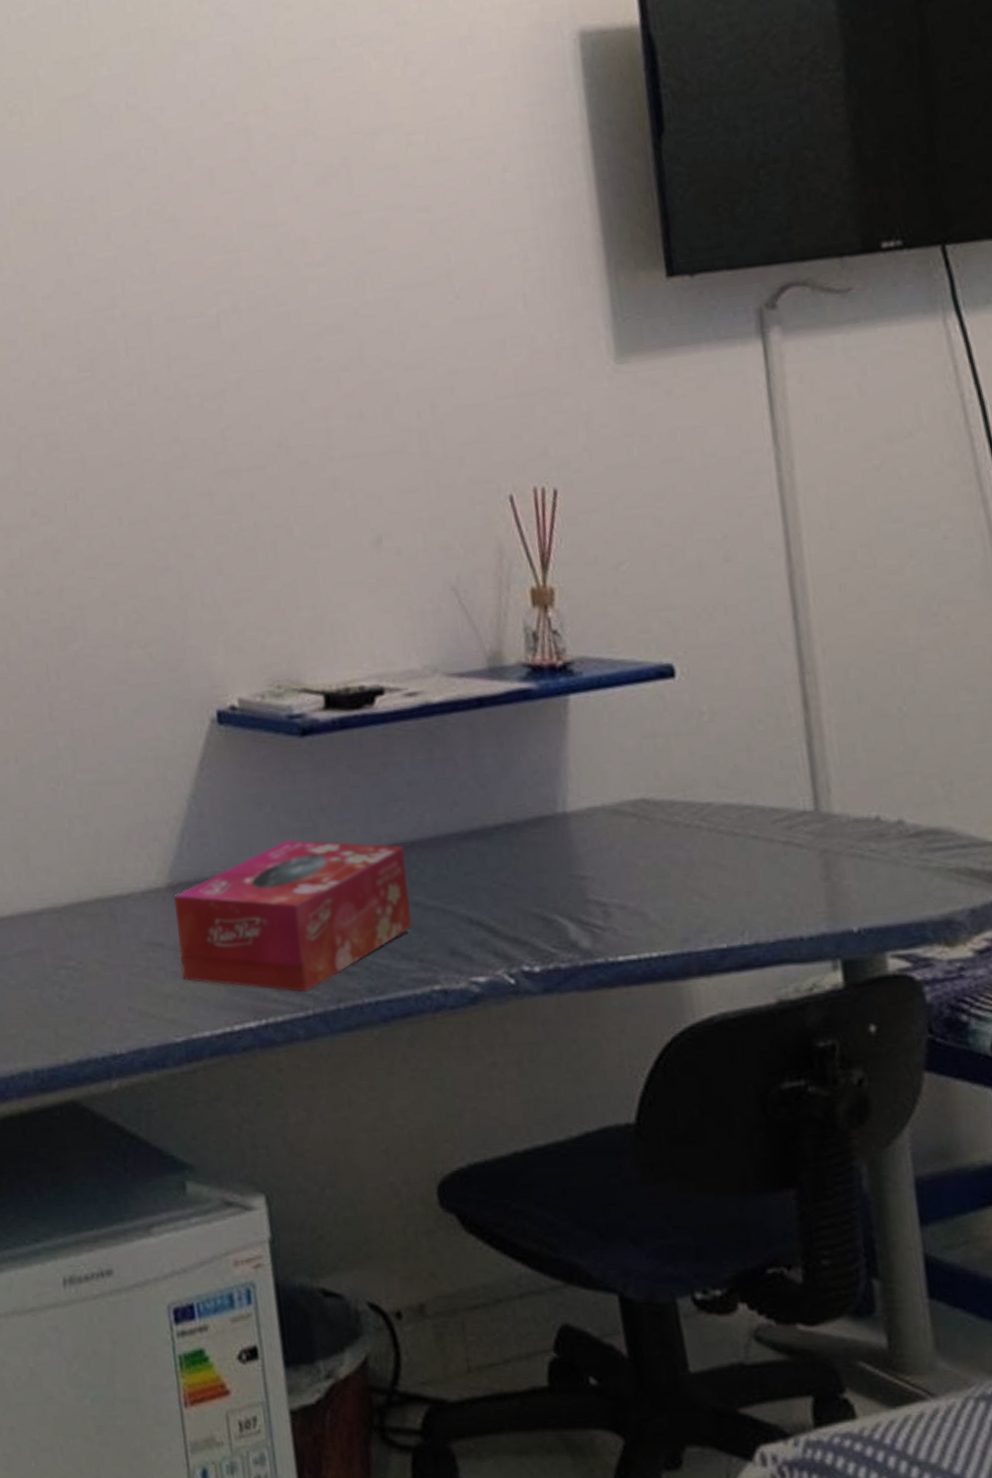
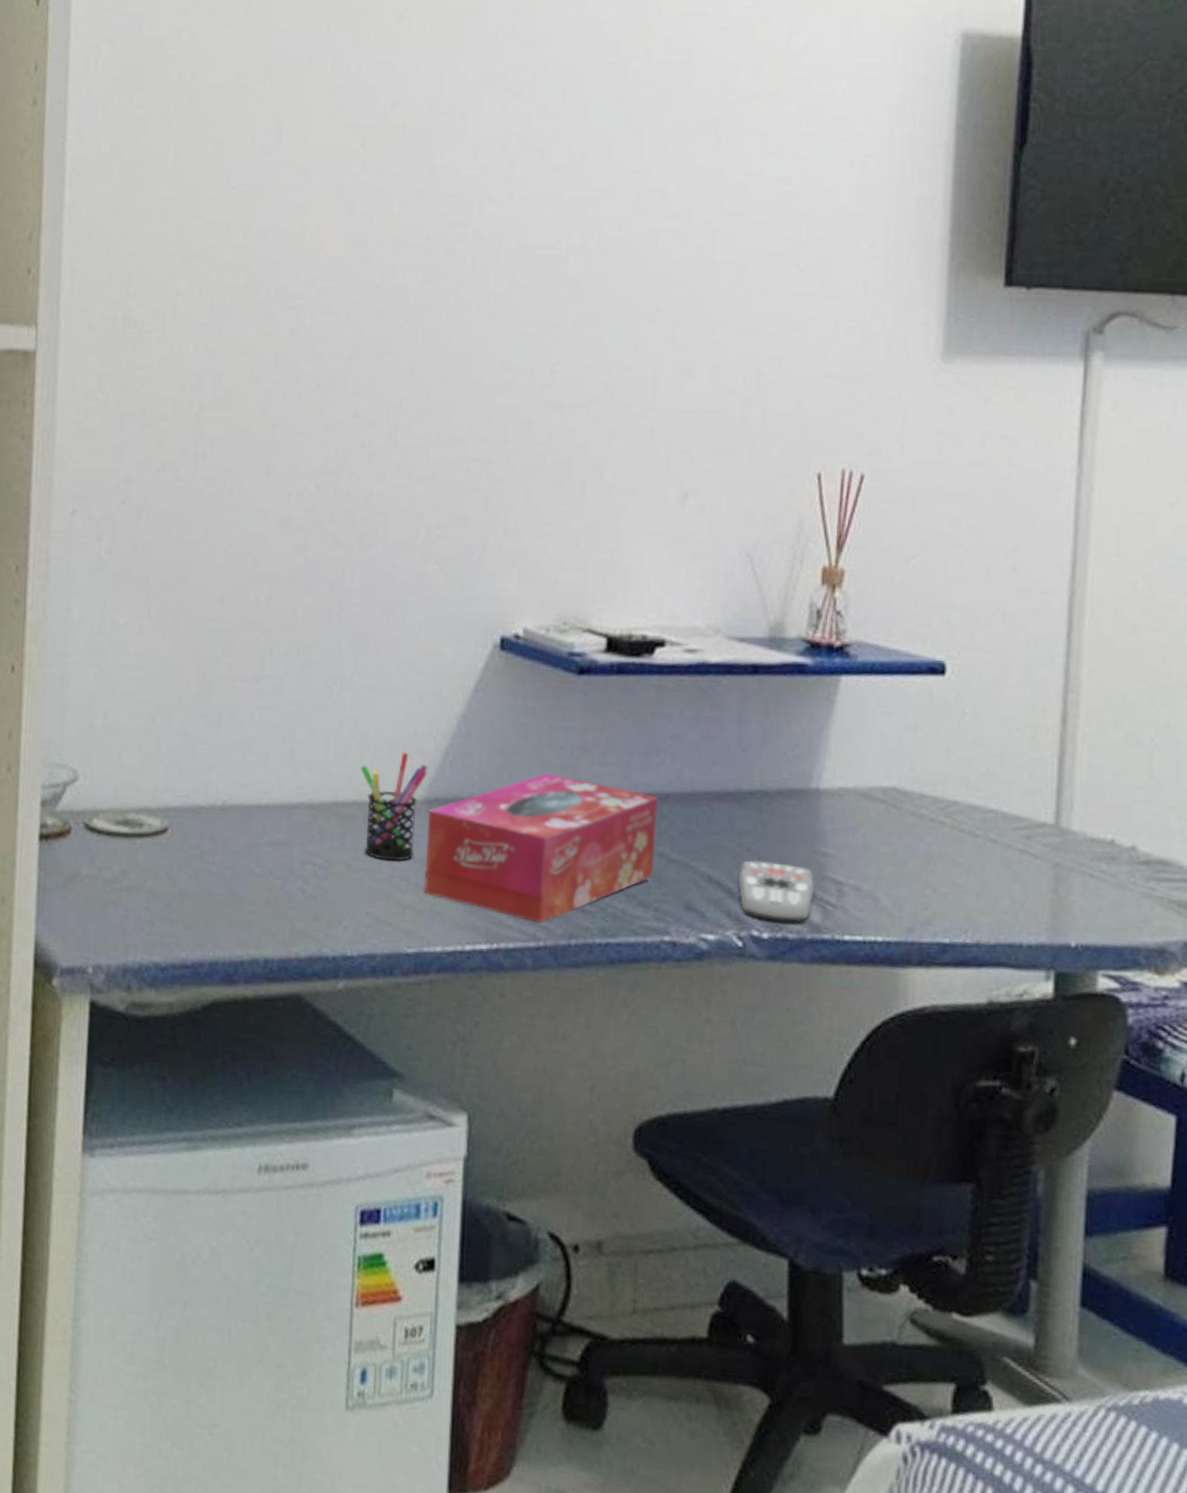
pen holder: none [98,841,167,953] -> present [360,752,428,861]
remote control: none [499,893,580,953] -> present [738,860,815,923]

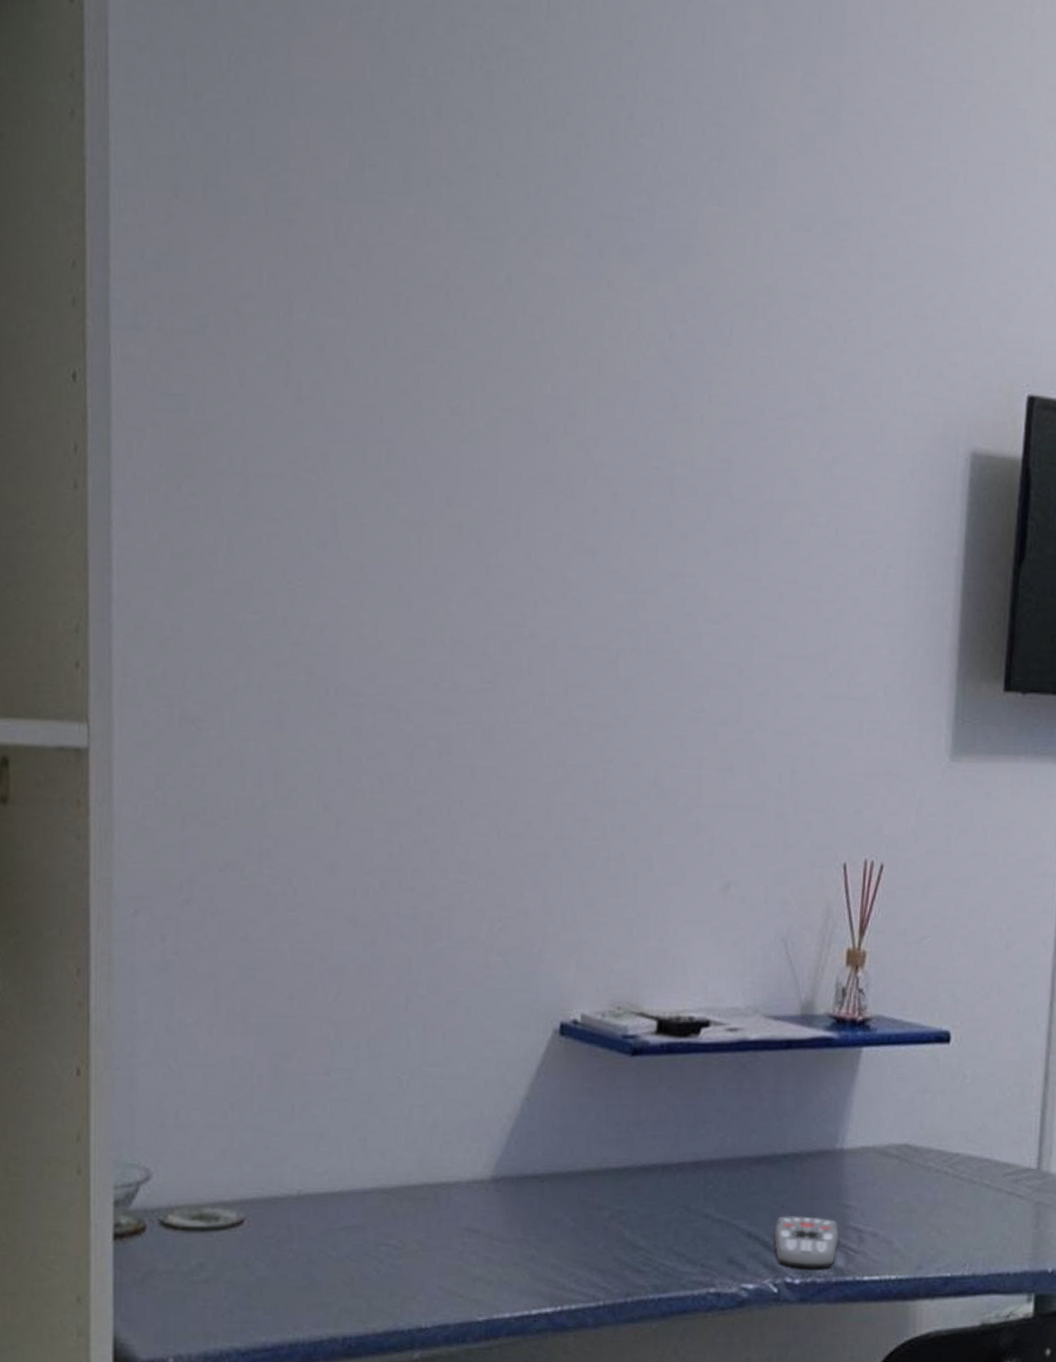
pen holder: present [360,752,428,861] -> none [430,1135,495,1237]
tissue box: present [424,773,659,923] -> none [493,1148,705,1284]

